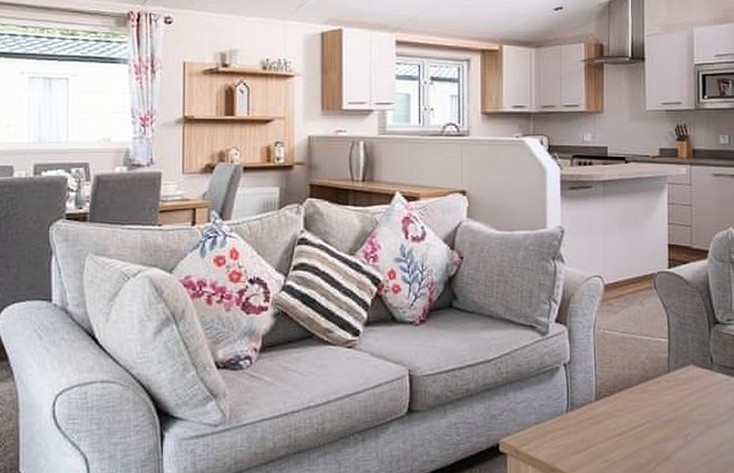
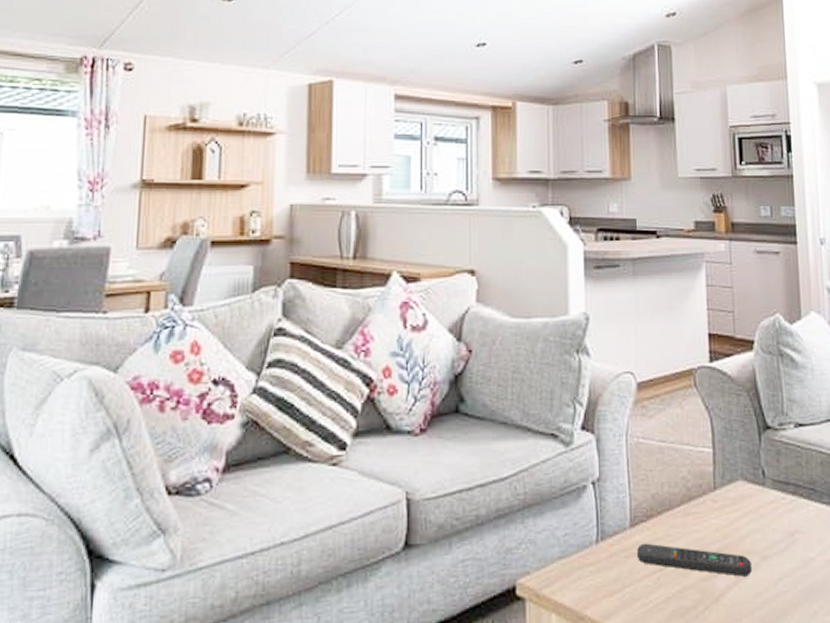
remote control: none [601,413,698,441] -> present [637,543,752,577]

